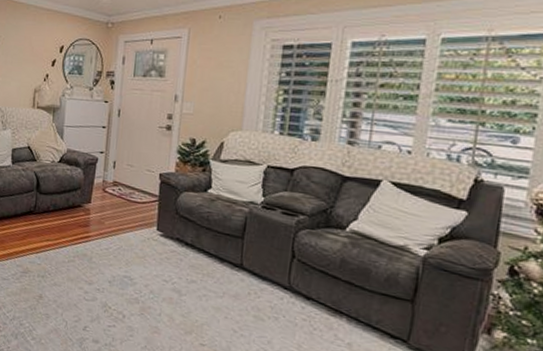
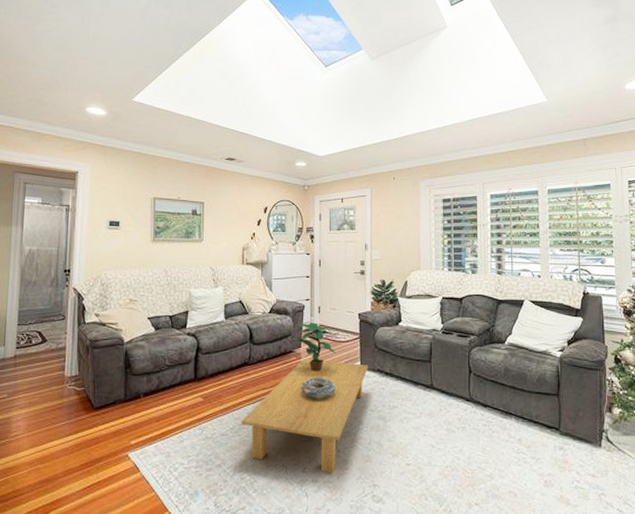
coffee table: none [23,214,167,338] -> present [242,358,369,474]
potted plant: none [80,177,131,231] -> present [291,322,336,372]
decorative bowl: none [87,236,127,262] -> present [301,378,336,400]

